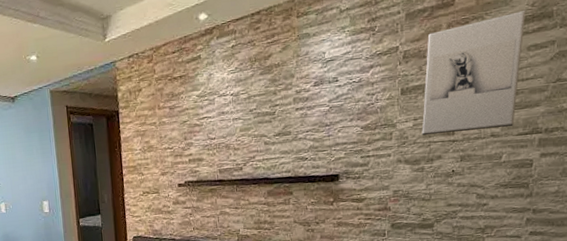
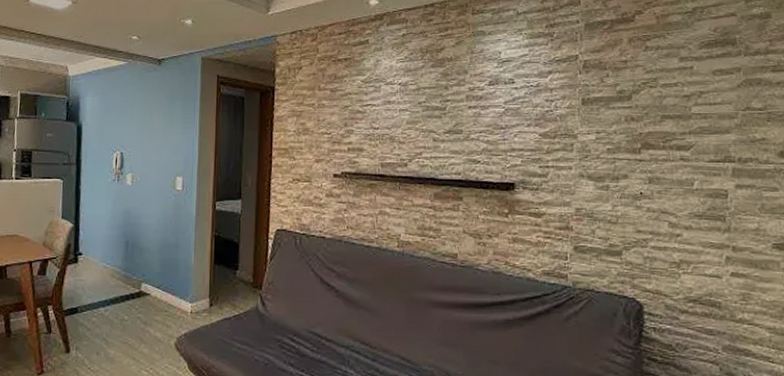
wall sculpture: present [421,9,527,136] -> none [605,34,709,152]

